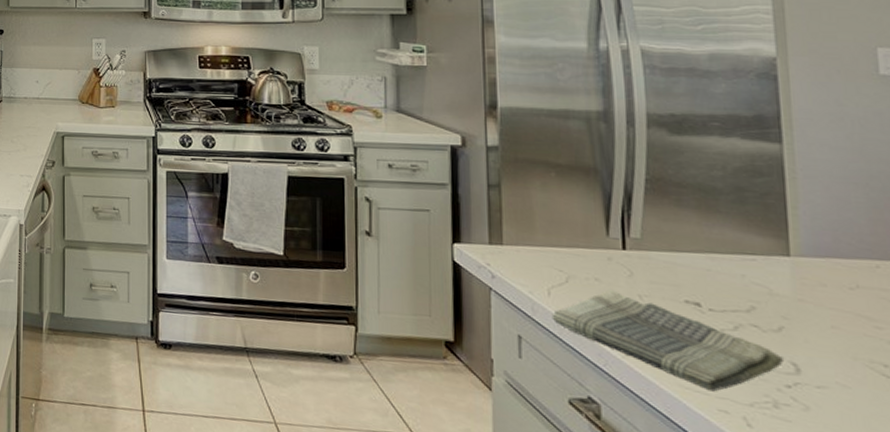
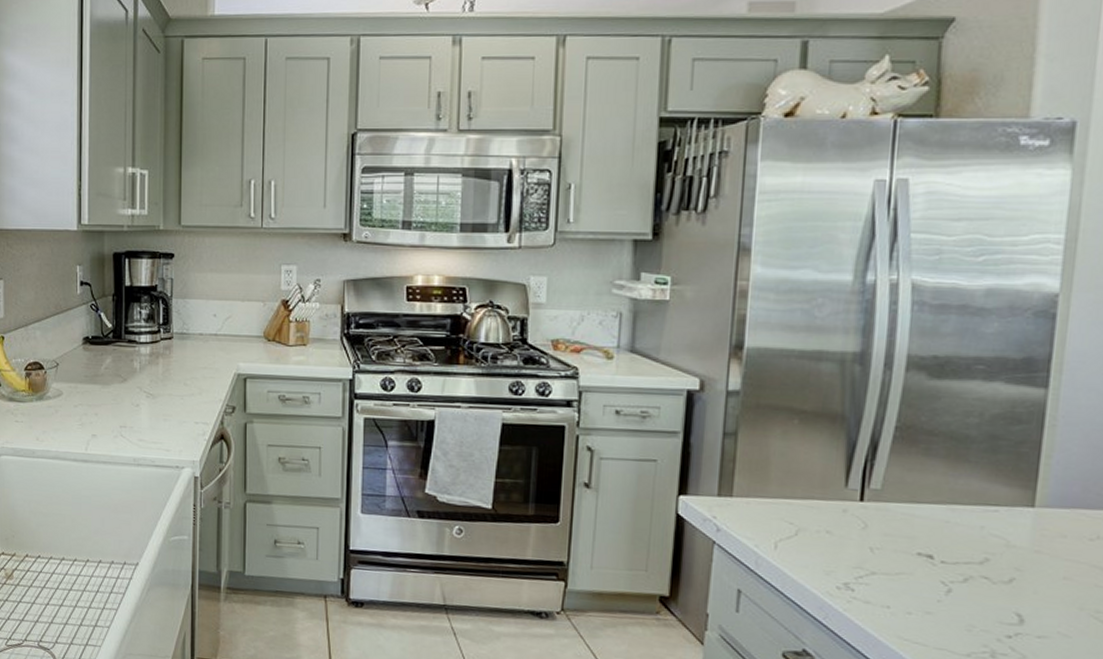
dish towel: present [551,289,783,392] -> none [775,542,1009,643]

